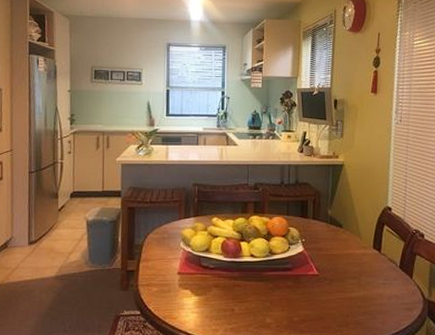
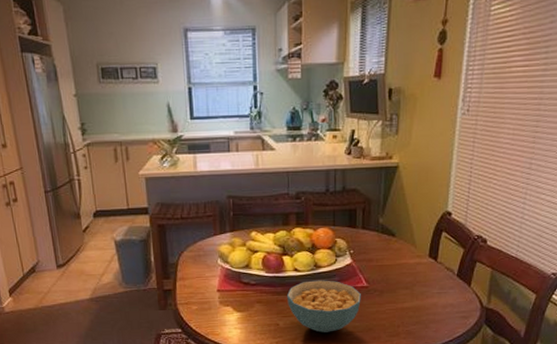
cereal bowl: none [243,267,312,320] -> present [287,280,361,333]

